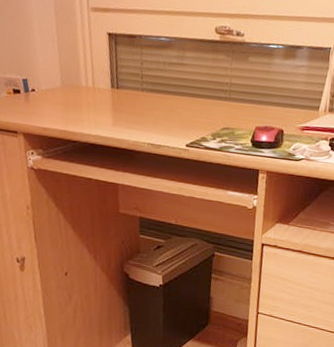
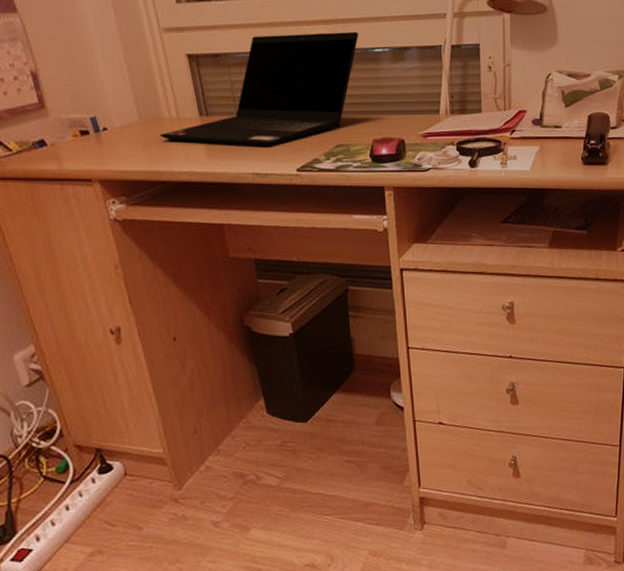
laptop computer: none [77,22,258,122] -> present [160,31,359,146]

